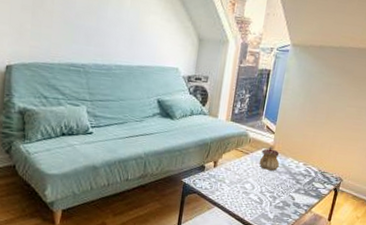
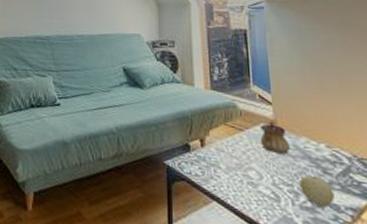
fruit: none [278,185,299,206] -> present [299,175,335,208]

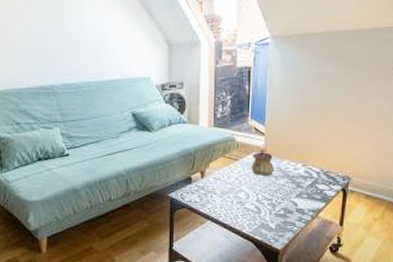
fruit: present [299,175,335,208] -> none [278,190,302,212]

